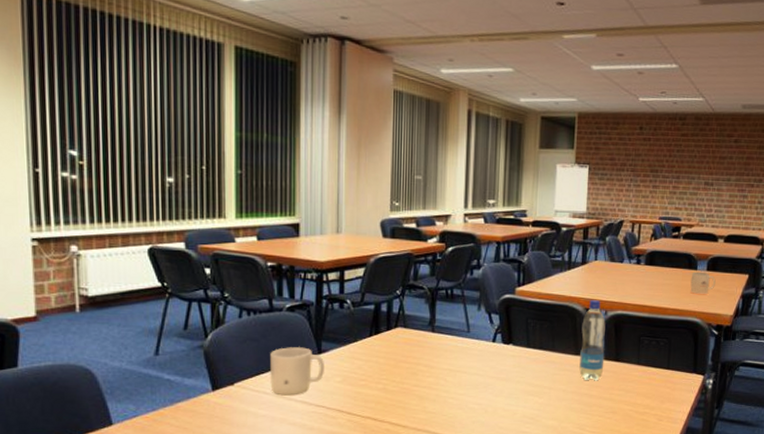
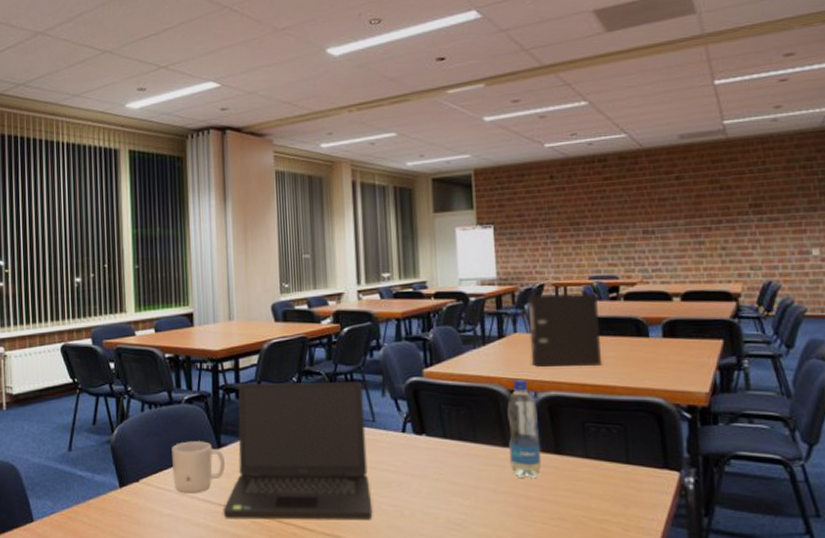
laptop: none [320,295,462,417] -> present [223,381,373,519]
binder: none [606,228,663,292] -> present [527,292,601,368]
mug: present [690,271,716,295] -> none [642,339,678,369]

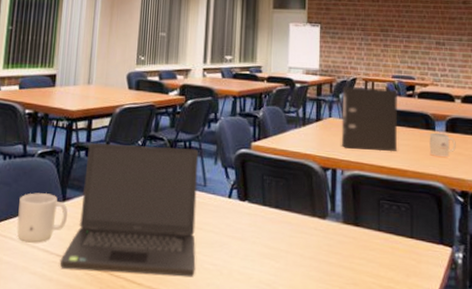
bottle: present [507,380,542,479] -> none [317,158,343,247]
mug: none [642,339,678,369] -> present [429,132,456,158]

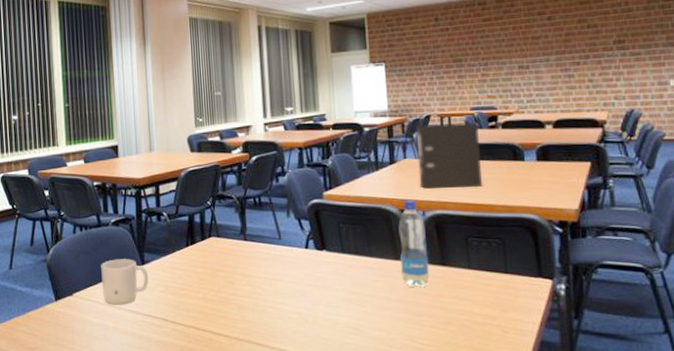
laptop: present [60,143,199,276] -> none [147,204,280,326]
bottle: none [317,158,343,247] -> present [398,200,430,288]
mug: present [429,132,456,158] -> none [518,162,550,189]

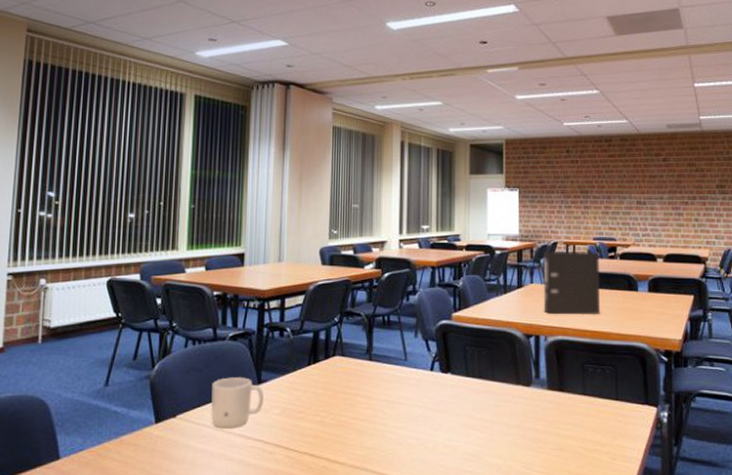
bottle: present [398,200,430,288] -> none [521,325,548,414]

